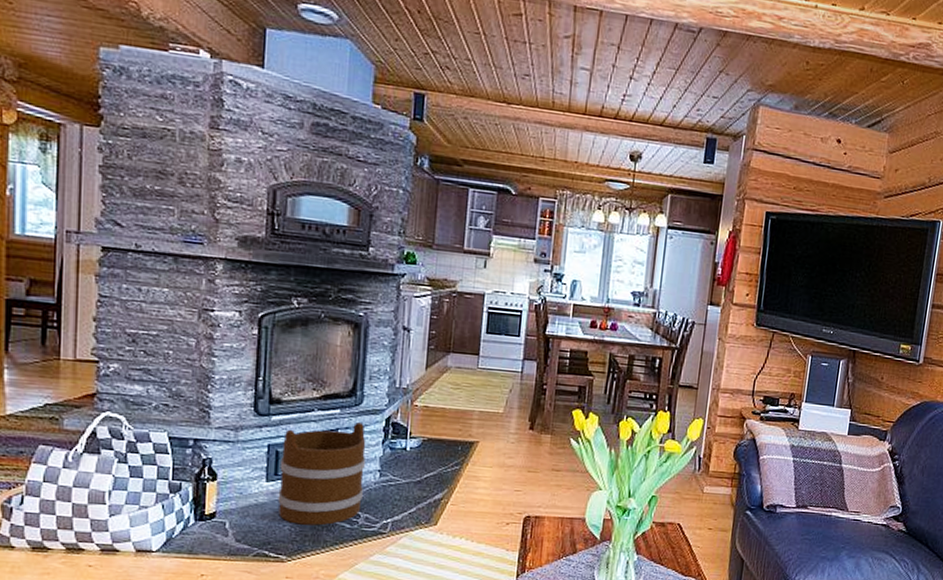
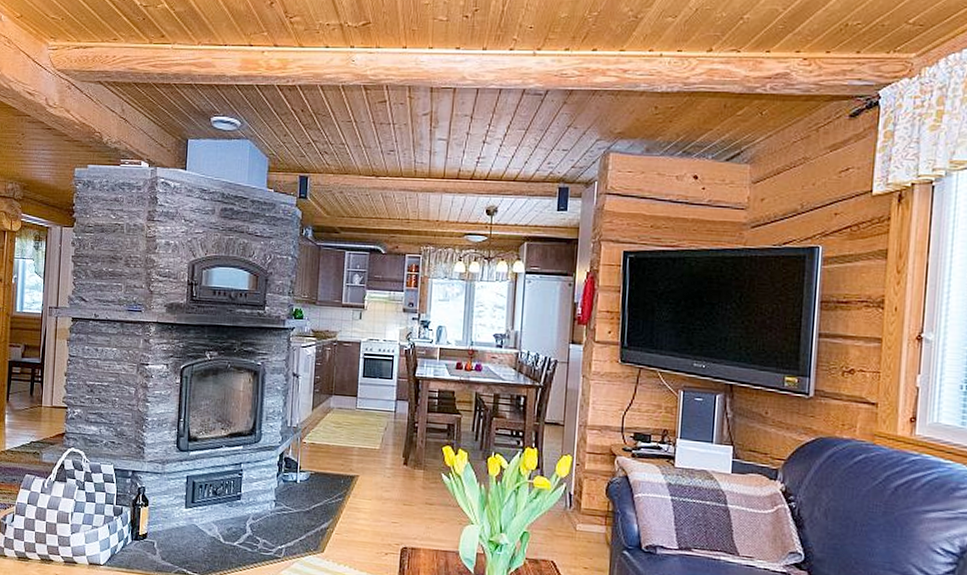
bucket: present [278,422,366,526] -> none [194,457,264,549]

